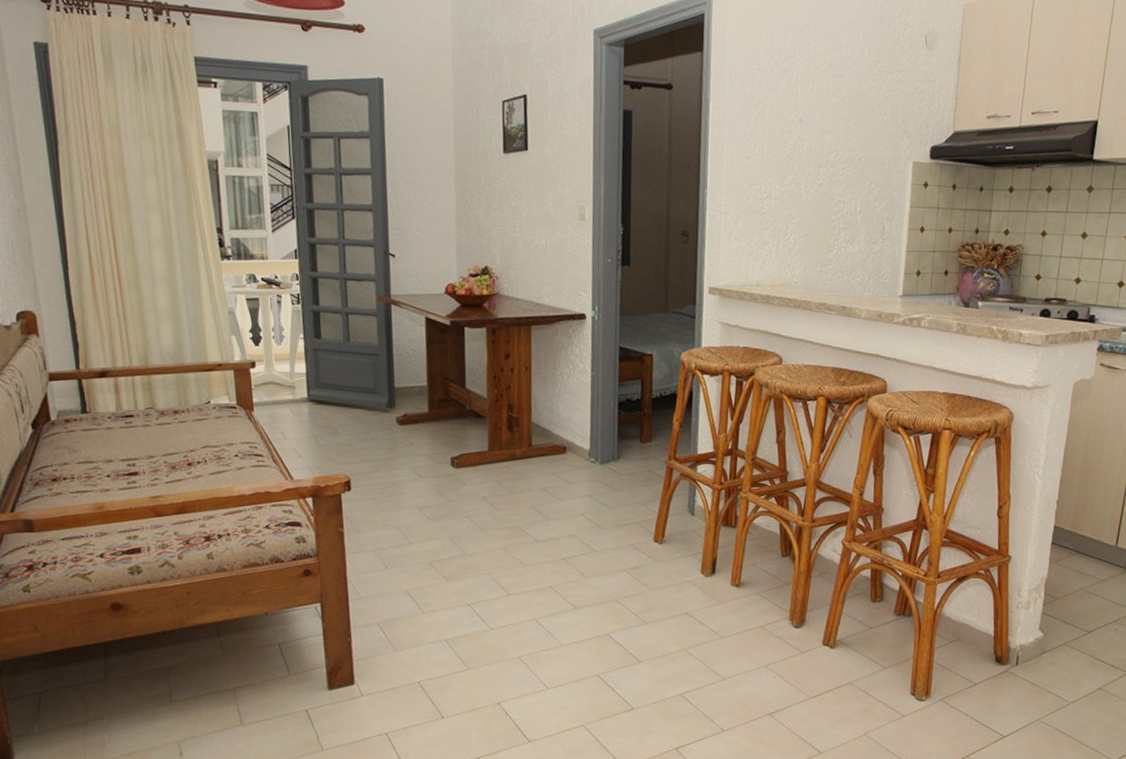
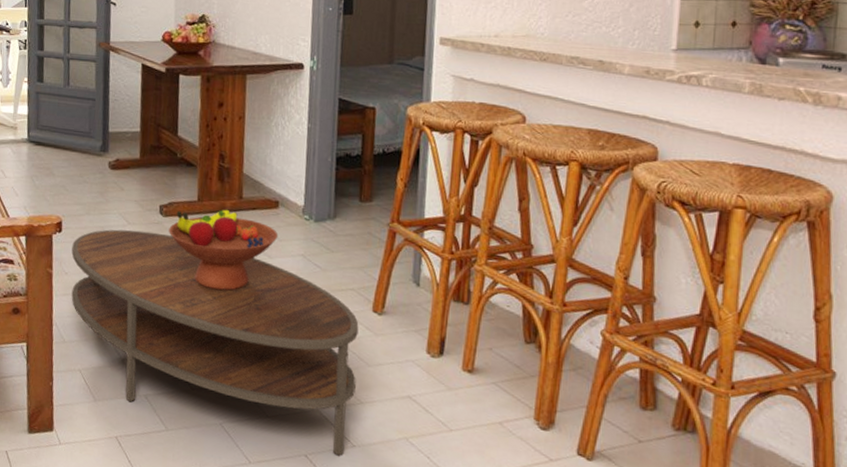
coffee table: none [362,483,642,672] -> present [71,229,359,456]
fruit bowl: none [461,457,567,535] -> present [169,209,279,291]

